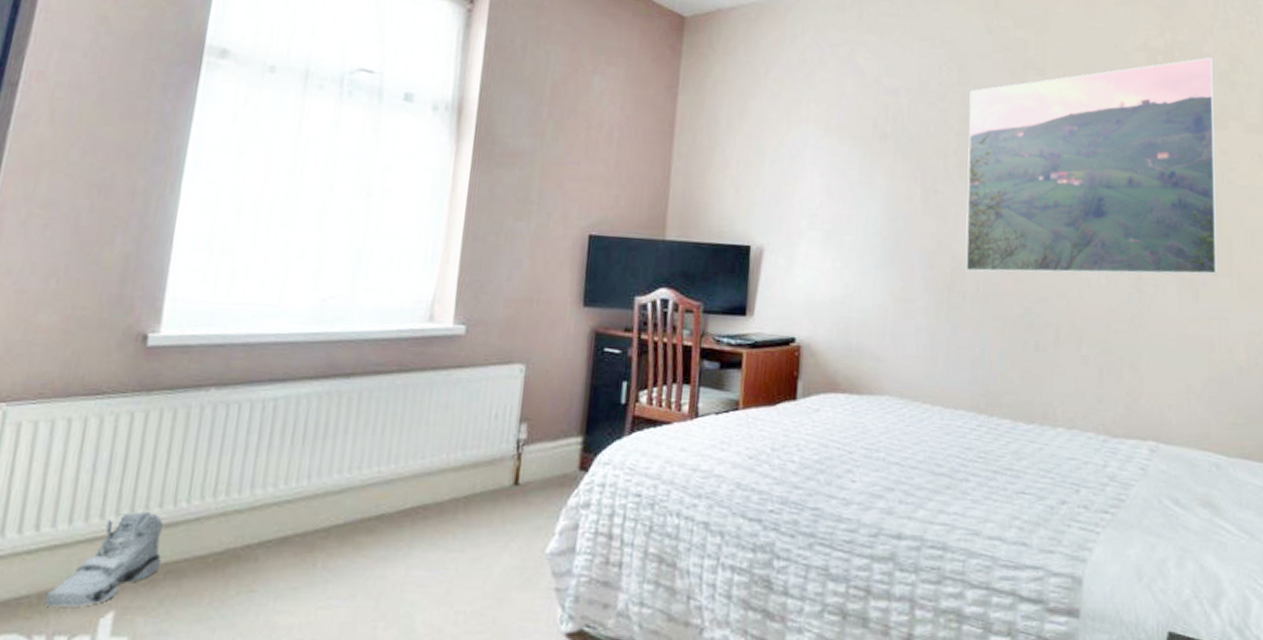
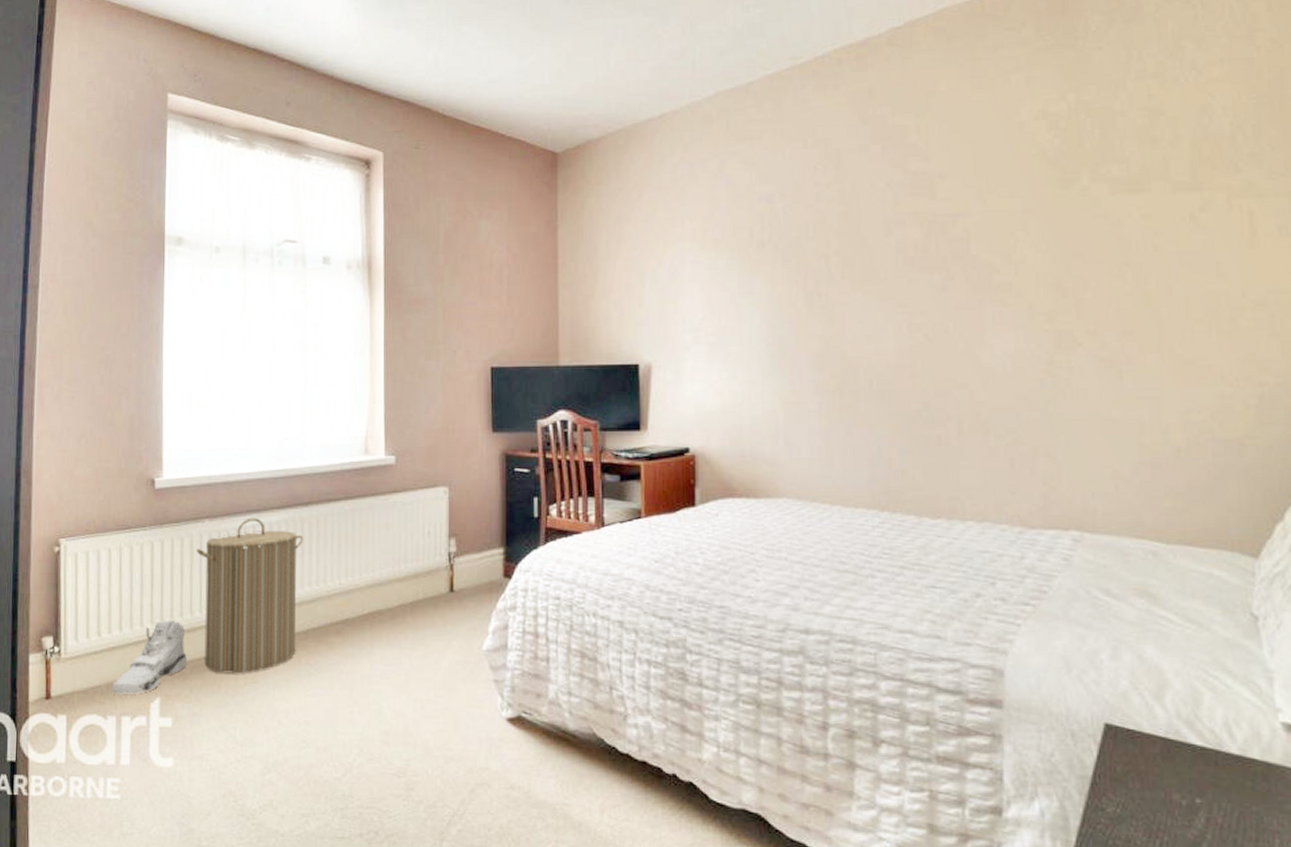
laundry hamper: none [184,388,340,580] -> present [196,517,304,674]
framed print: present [965,56,1218,276] -> none [848,113,1145,371]

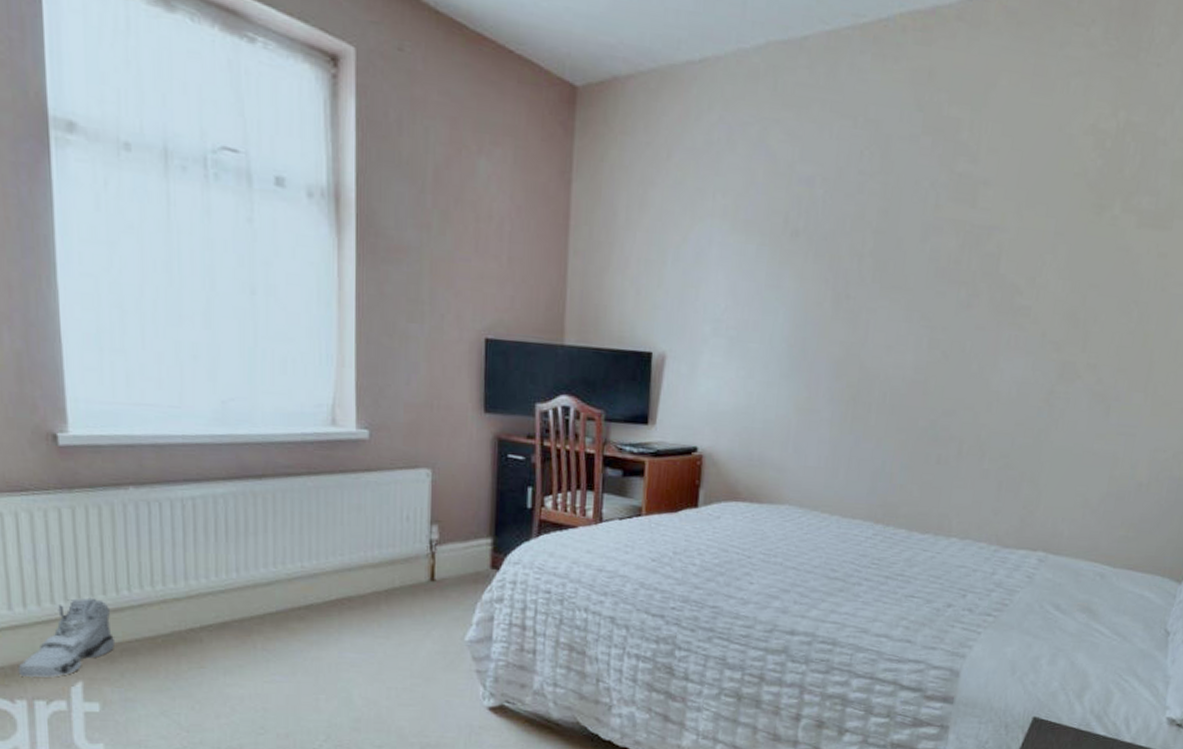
laundry hamper: present [196,517,304,674] -> none [119,488,257,658]

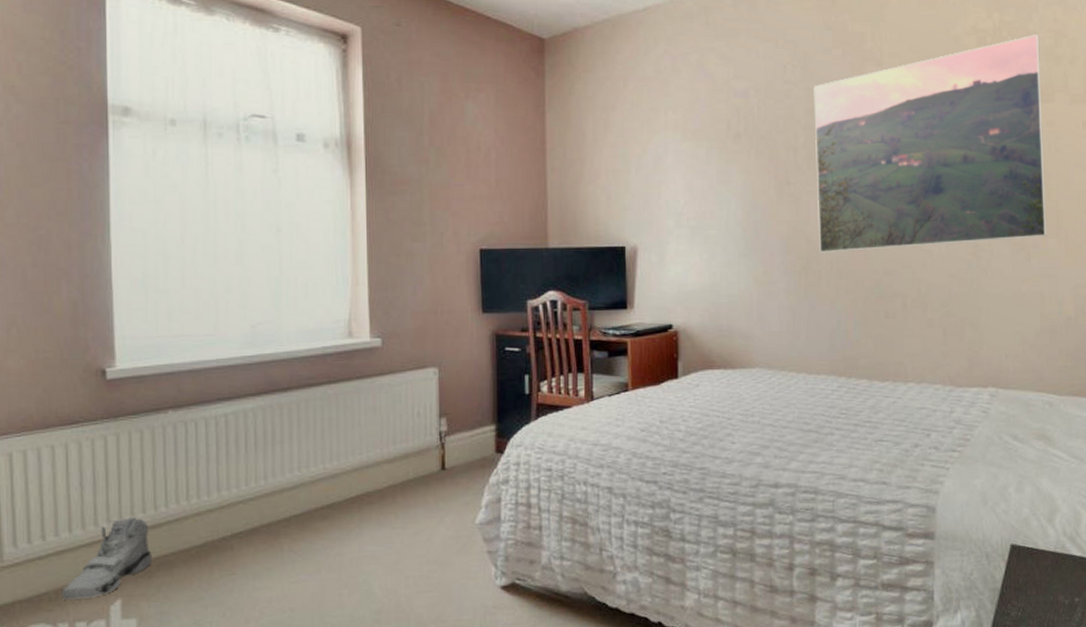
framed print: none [873,142,1169,390] -> present [814,34,1047,253]

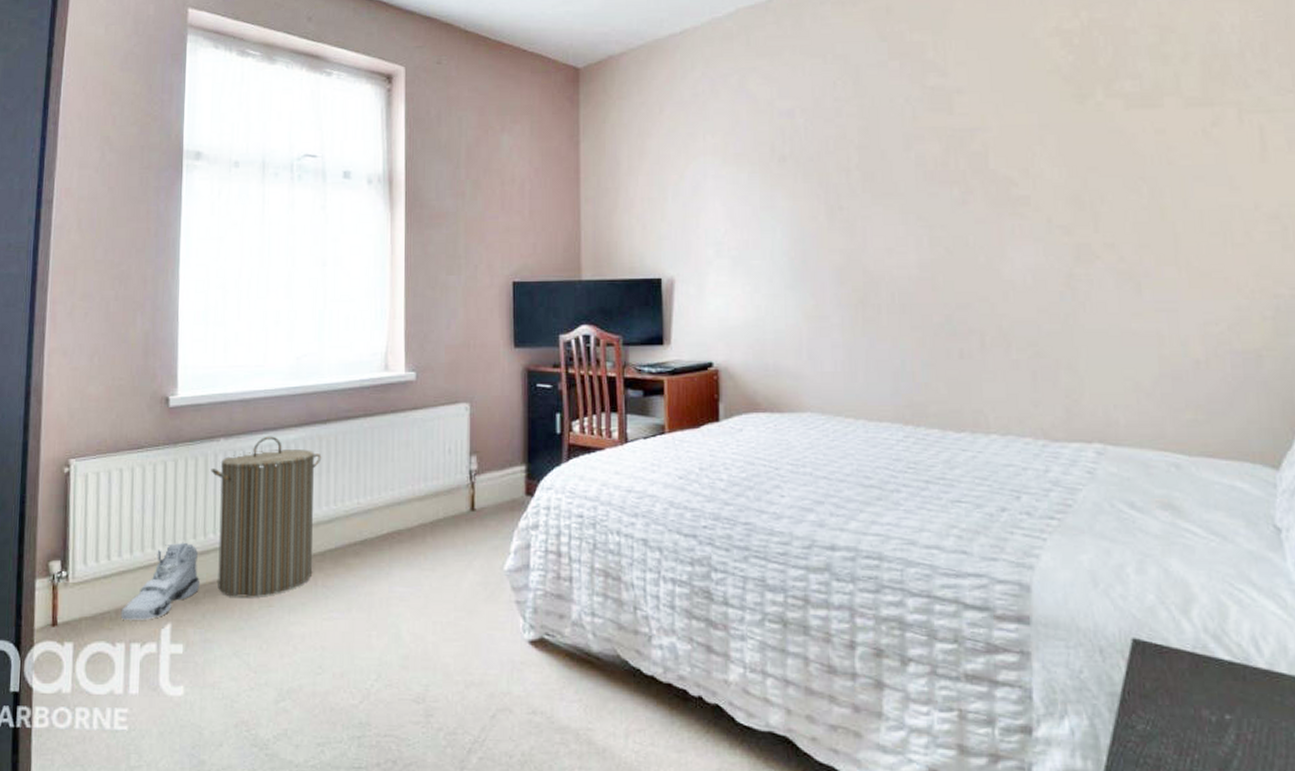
laundry hamper: none [159,406,283,568] -> present [211,436,322,597]
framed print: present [814,34,1047,253] -> none [867,30,1162,284]

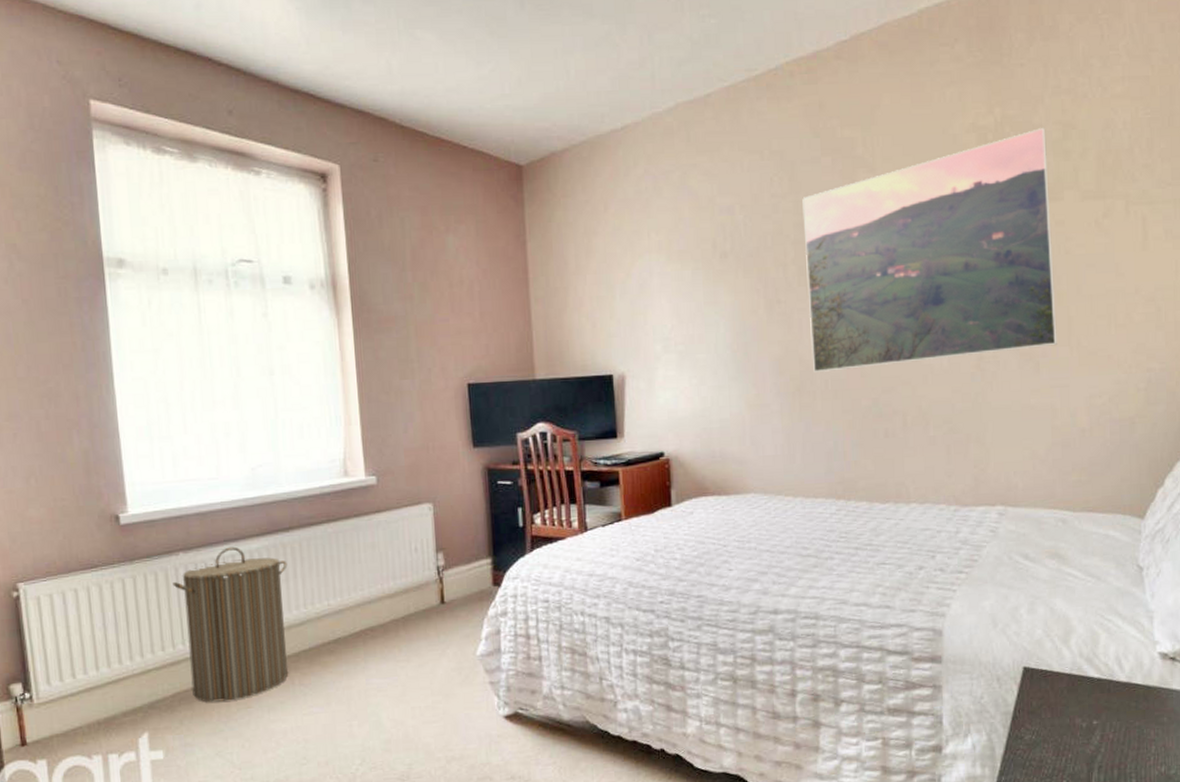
sneaker: present [120,542,201,620] -> none [93,655,175,733]
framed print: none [867,30,1162,284] -> present [802,127,1057,372]

